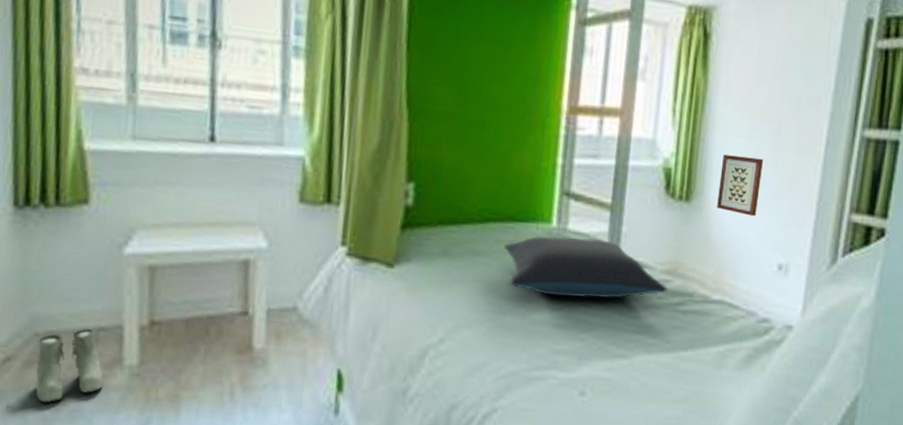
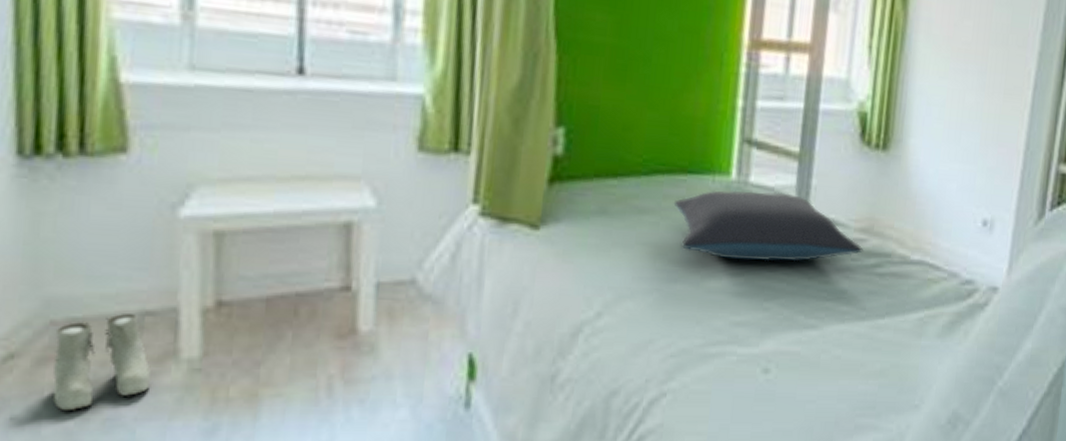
wall art: present [717,155,763,217] -> none [917,98,967,167]

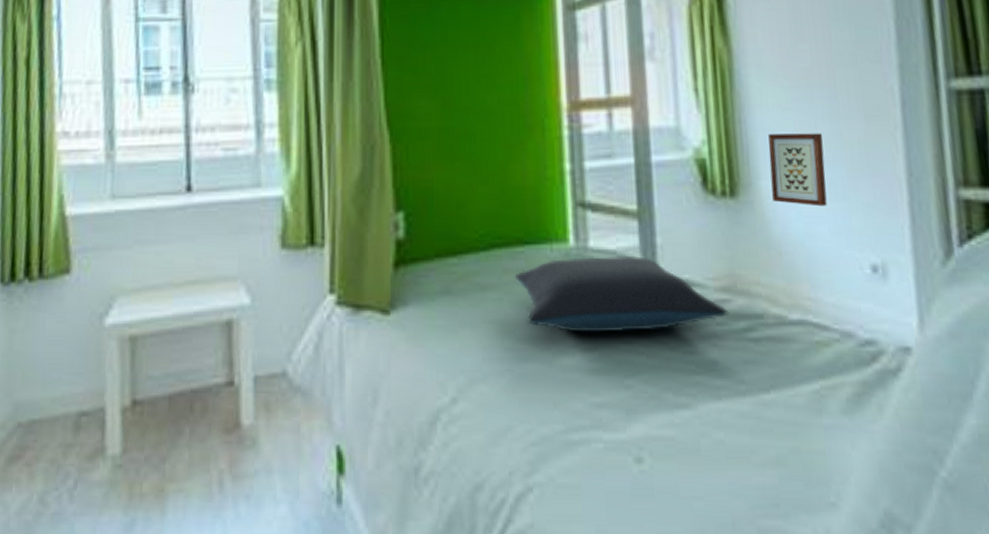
boots: present [52,314,151,412] -> none [17,415,86,506]
wall art: none [917,98,967,167] -> present [768,133,827,207]

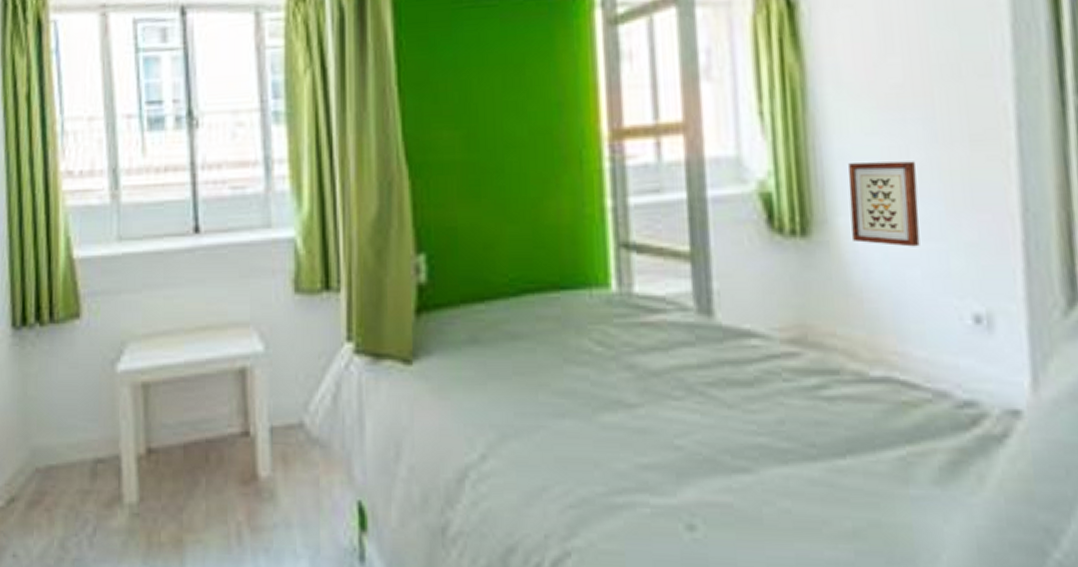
pillow: present [514,255,730,333] -> none [549,302,799,388]

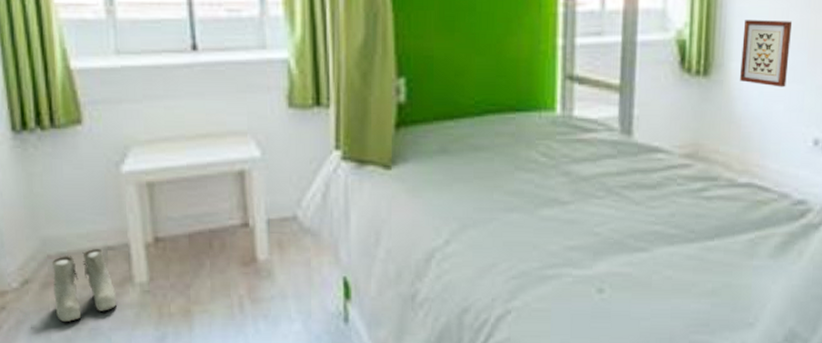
boots: none [38,461,104,551] -> present [52,249,118,323]

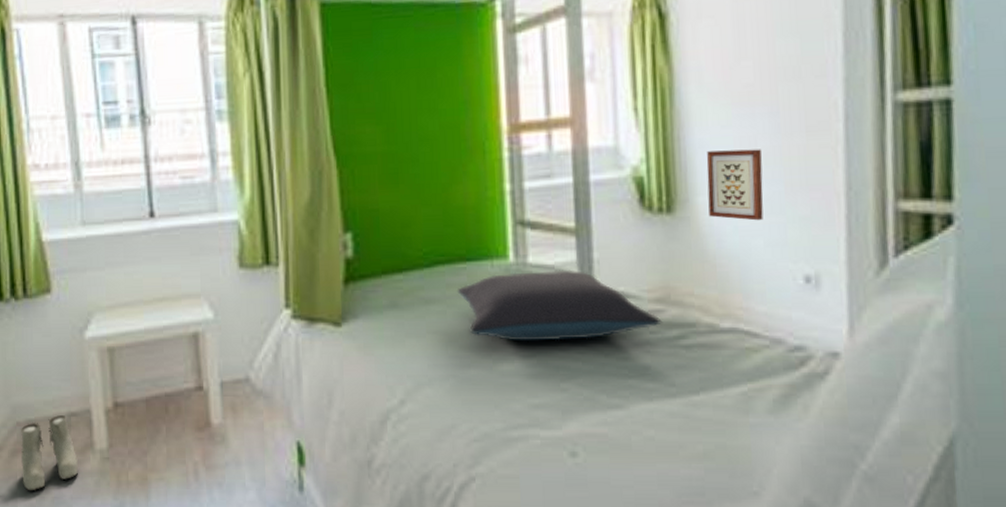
pillow: none [505,124,690,190] -> present [457,269,663,341]

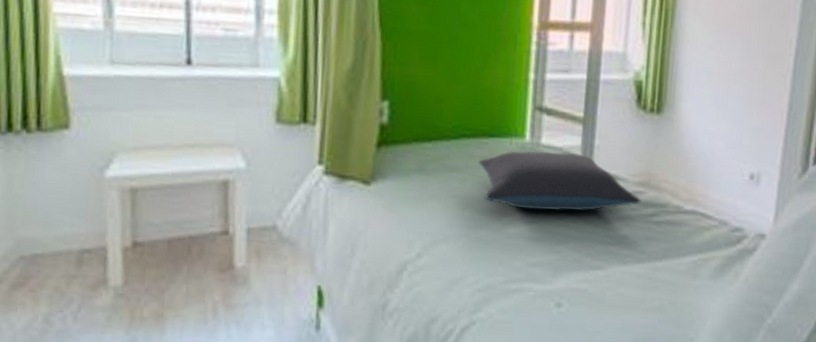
boots: present [20,415,79,491] -> none [23,251,89,325]
wall art: present [706,149,763,221] -> none [688,66,733,127]

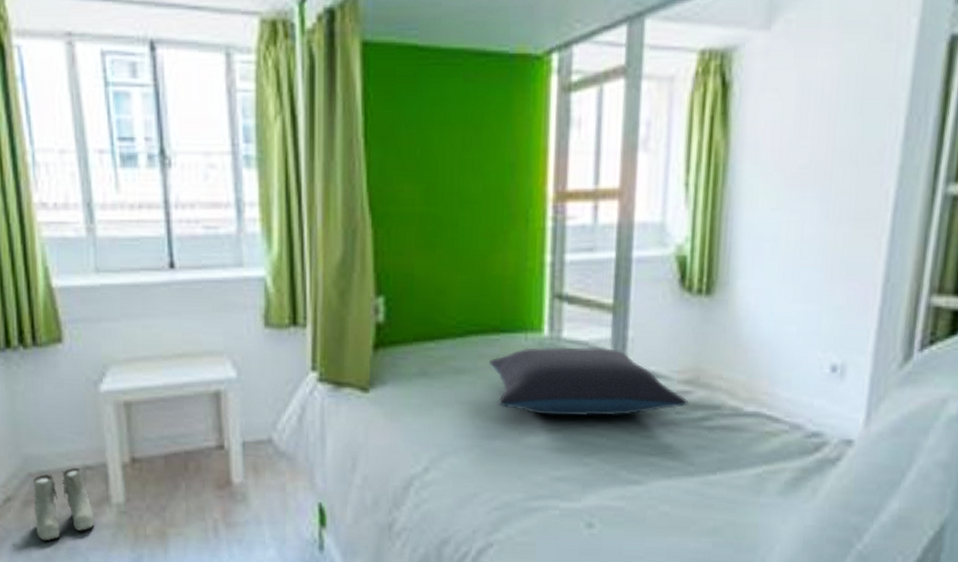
boots: none [23,251,89,325] -> present [33,468,95,542]

